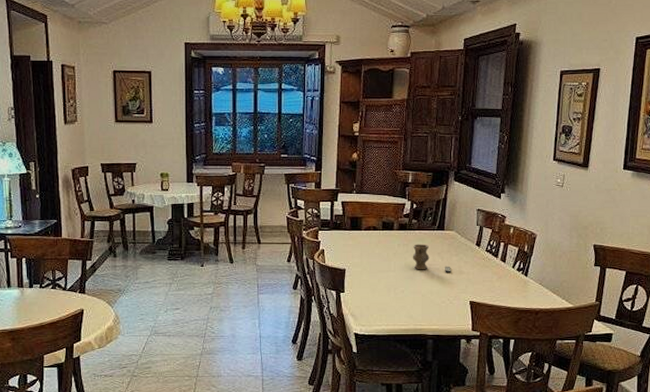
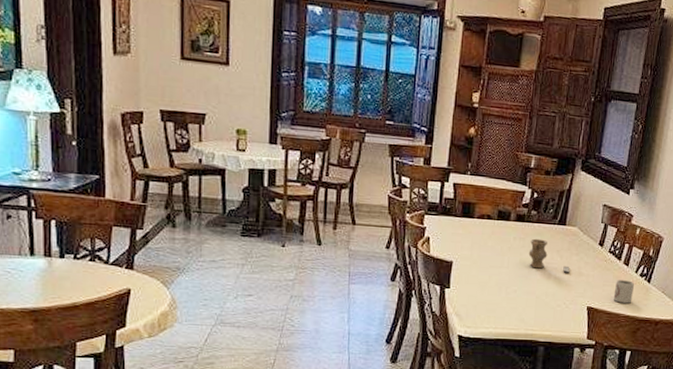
cup: none [493,275,513,296] -> present [613,280,635,304]

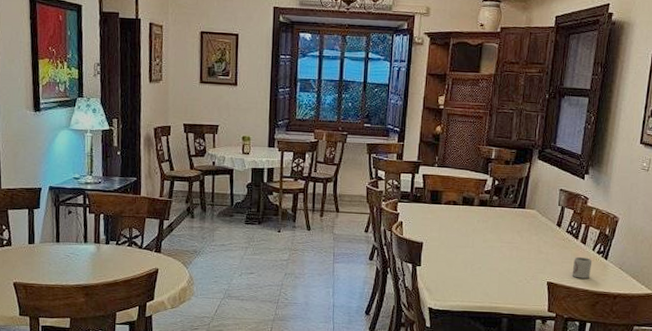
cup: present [528,238,570,273] -> none [491,221,530,251]

